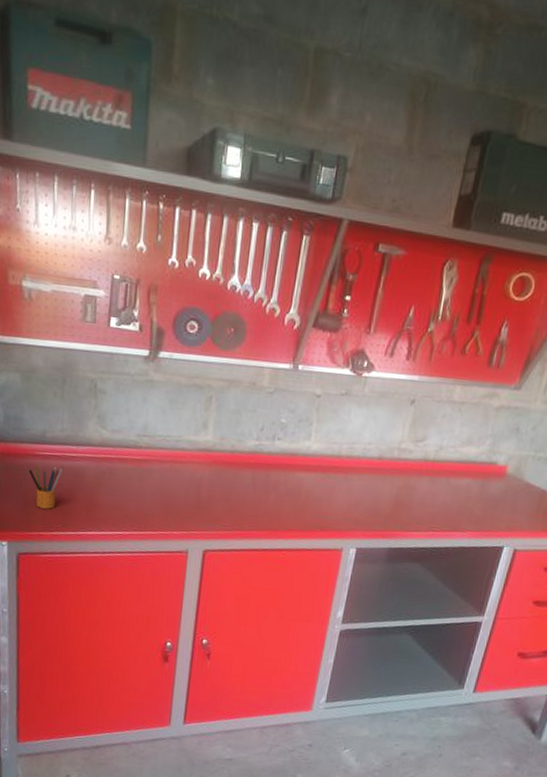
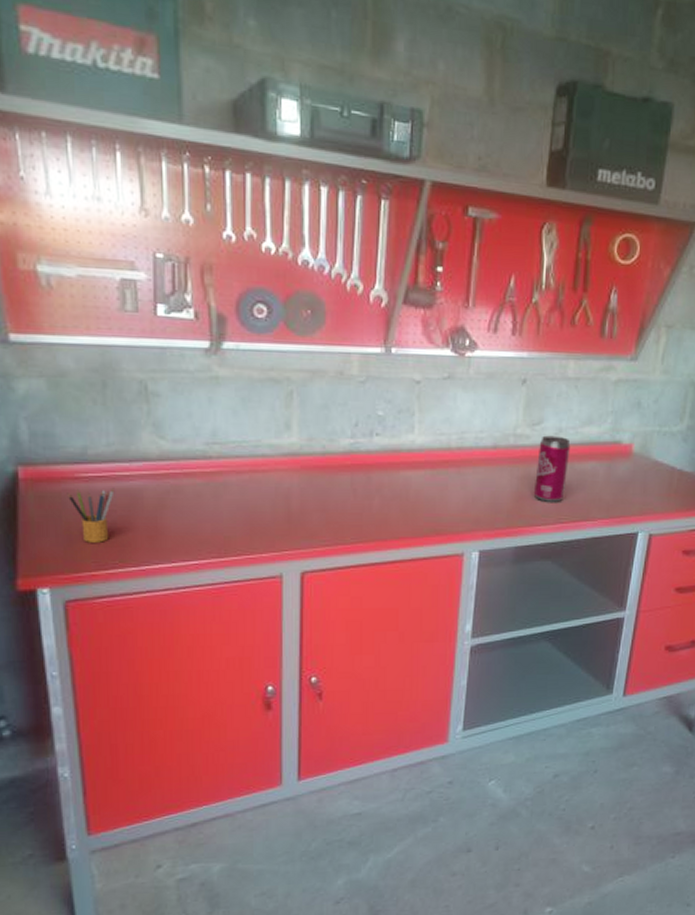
beverage can: none [410,451,449,512] -> present [533,435,571,502]

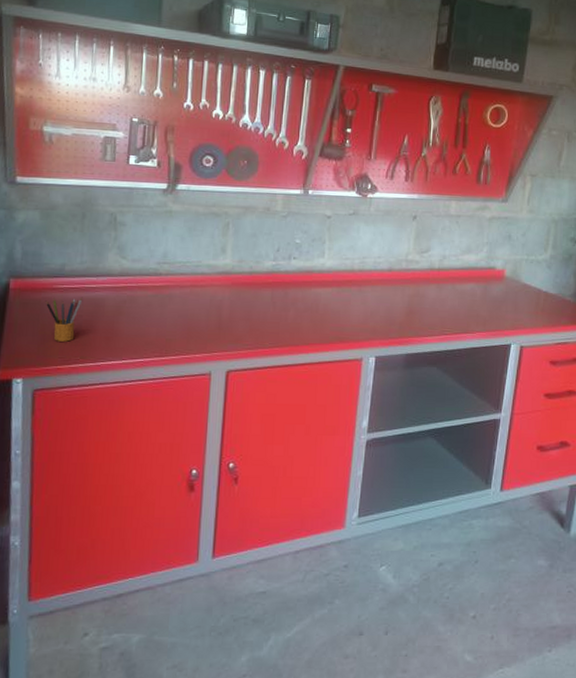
beverage can: present [533,435,571,502] -> none [422,261,453,317]

